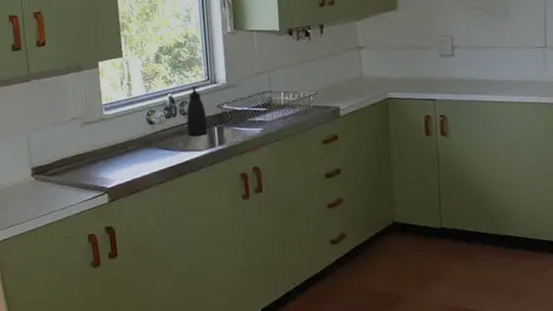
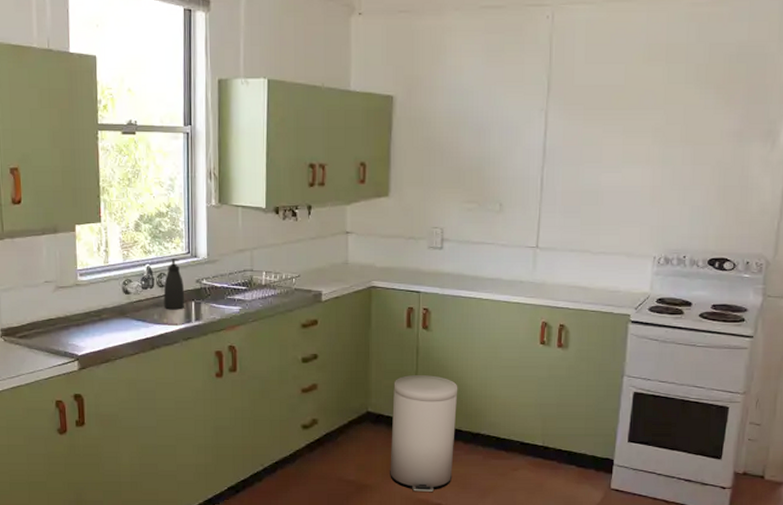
pedal bin: none [417,180,484,300] -> present [390,374,458,493]

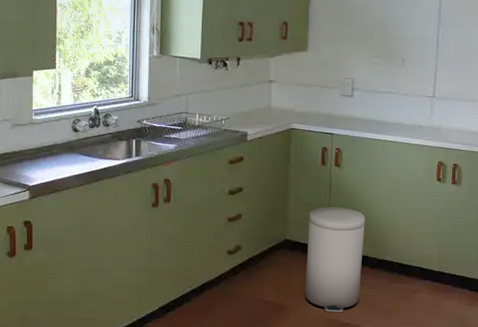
soap dispenser: present [163,258,185,310] -> none [108,101,127,147]

